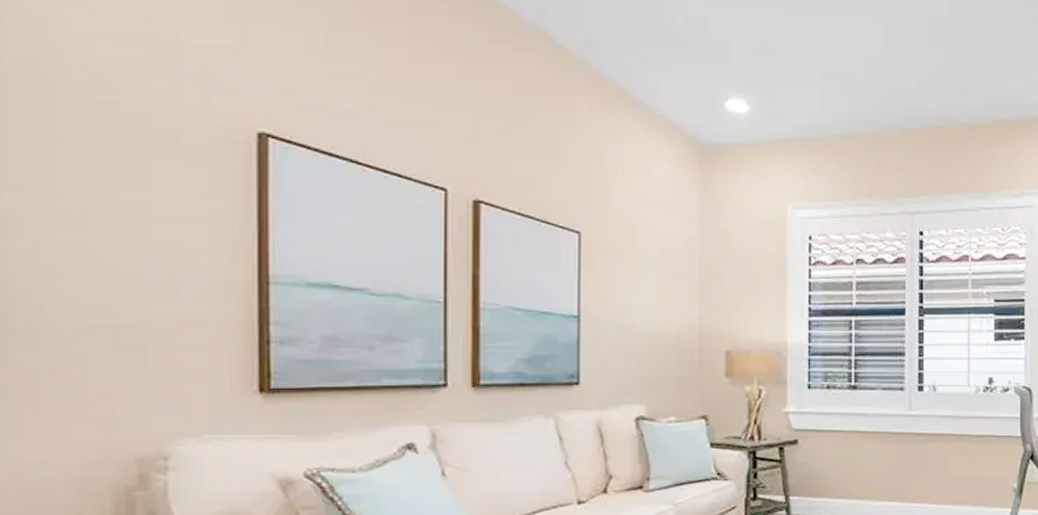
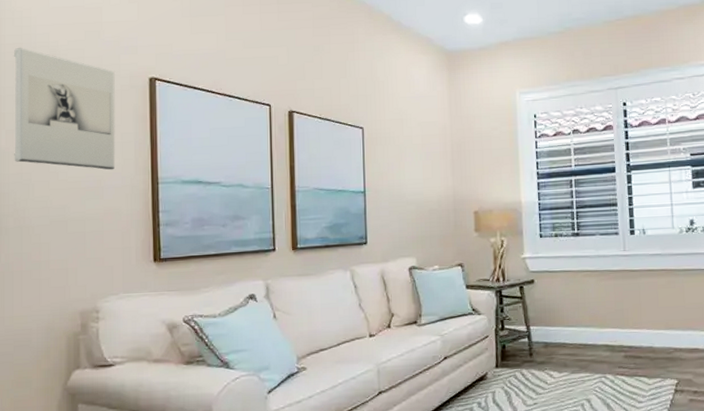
wall sculpture: none [24,63,201,260] -> present [14,47,116,170]

